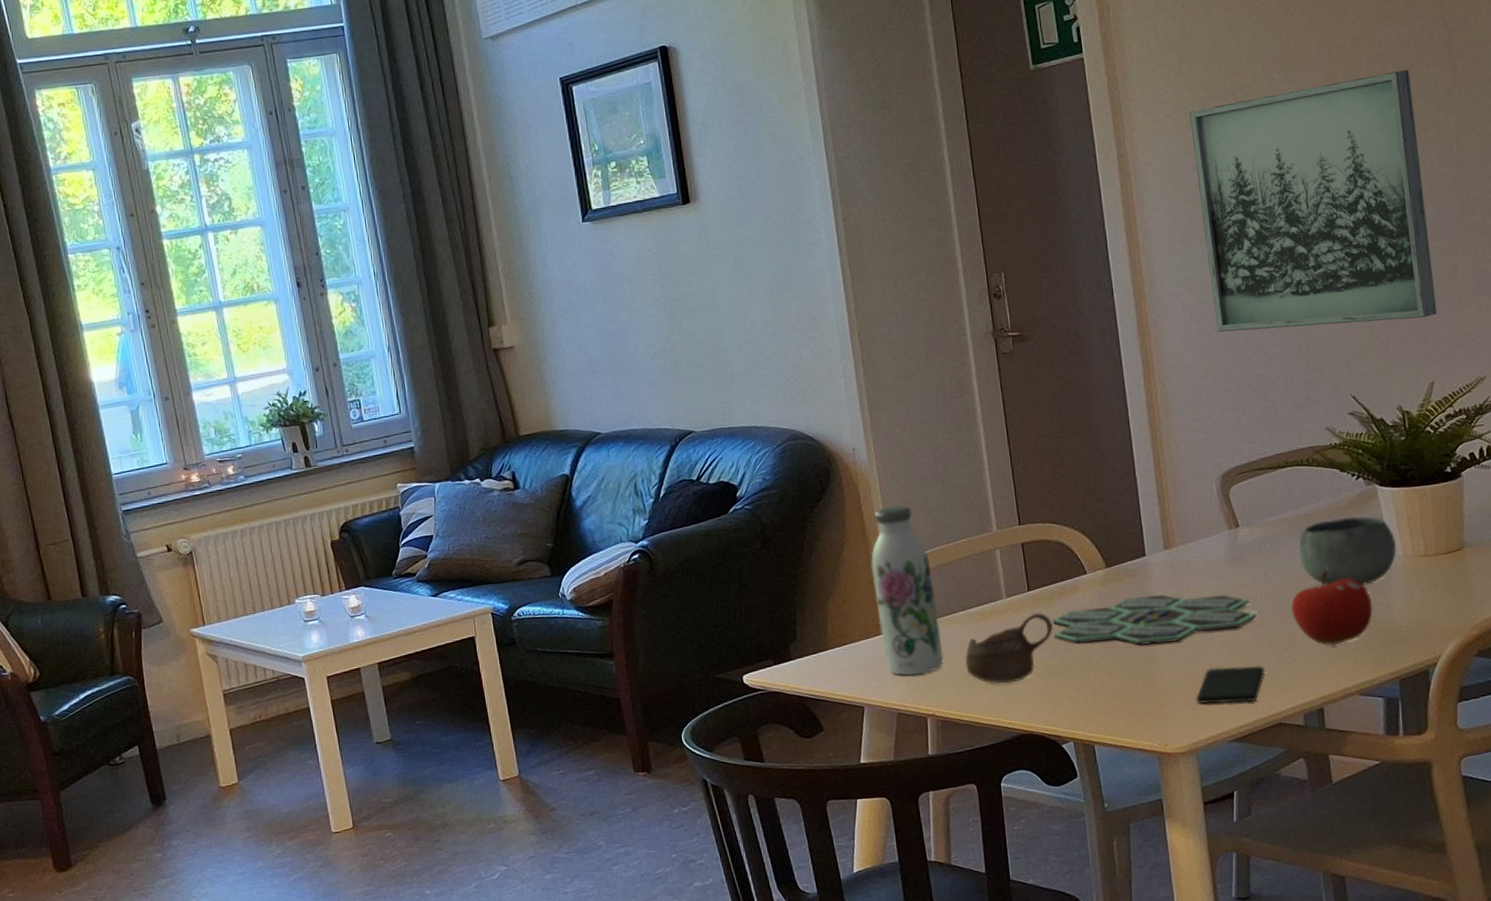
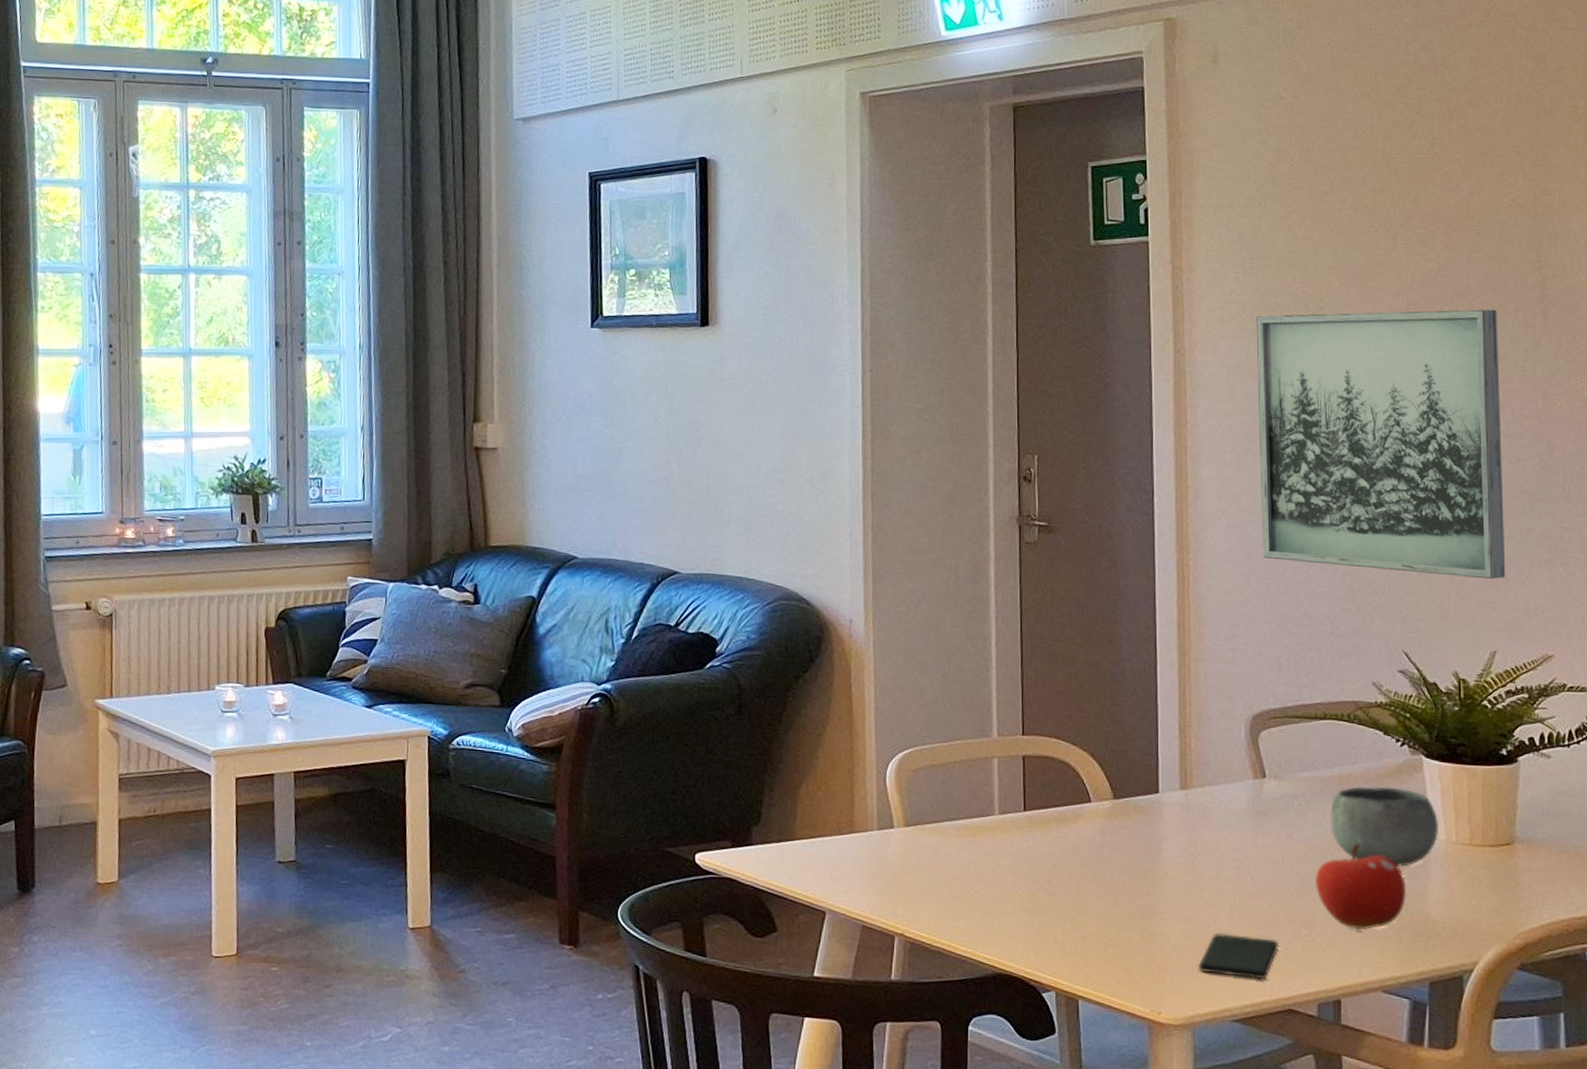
water bottle: present [871,505,944,676] -> none [853,690,922,886]
cup: present [965,612,1054,684] -> none [945,836,1048,913]
board game: present [1052,594,1256,646] -> none [1046,837,1275,896]

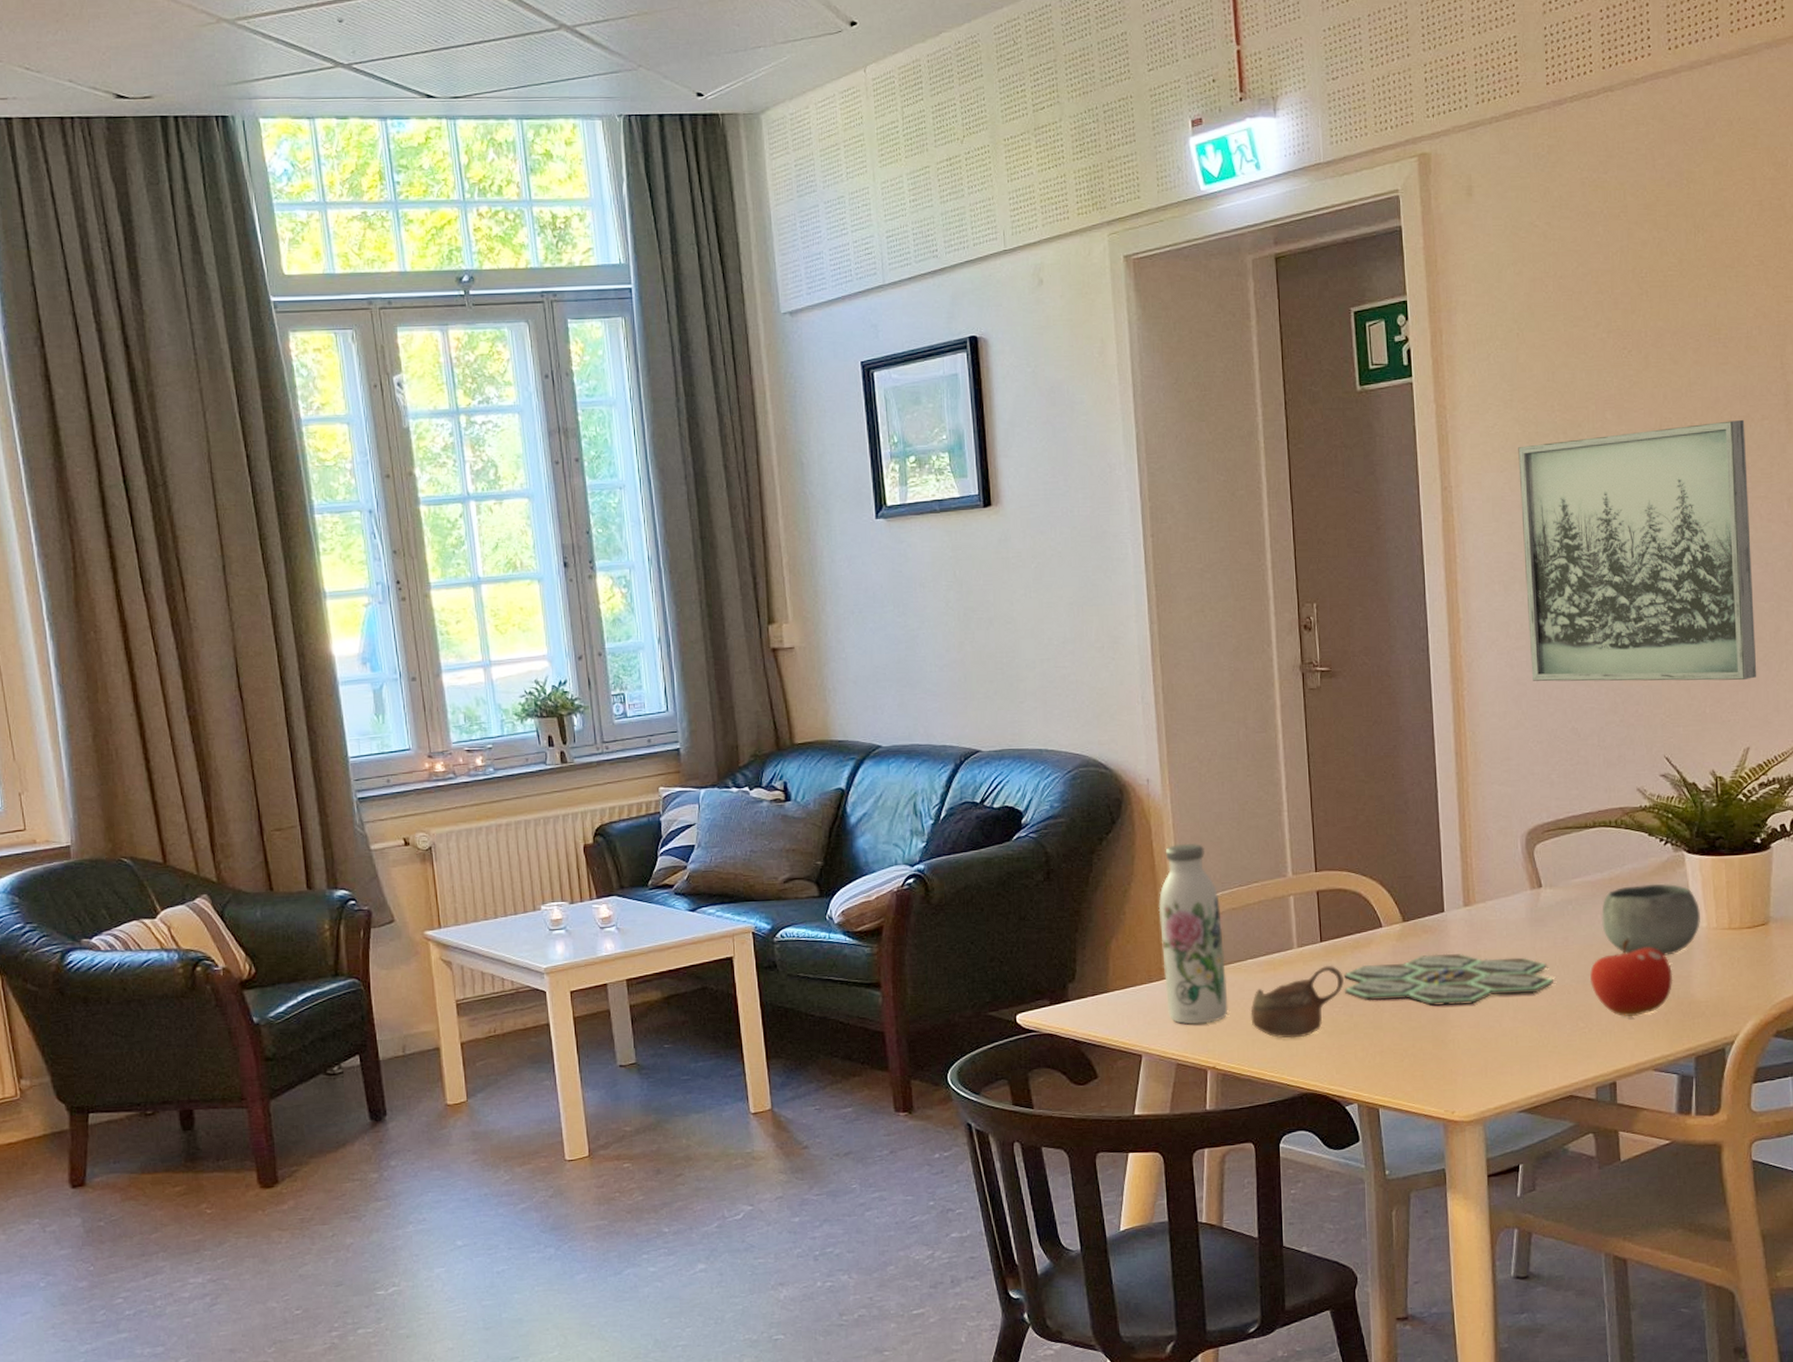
water bottle: none [853,690,922,886] -> present [1158,843,1228,1025]
cup: none [945,836,1048,913] -> present [1250,965,1345,1039]
board game: none [1046,837,1275,896] -> present [1343,953,1553,1006]
smartphone: present [1199,932,1279,980] -> none [1487,1033,1559,1072]

